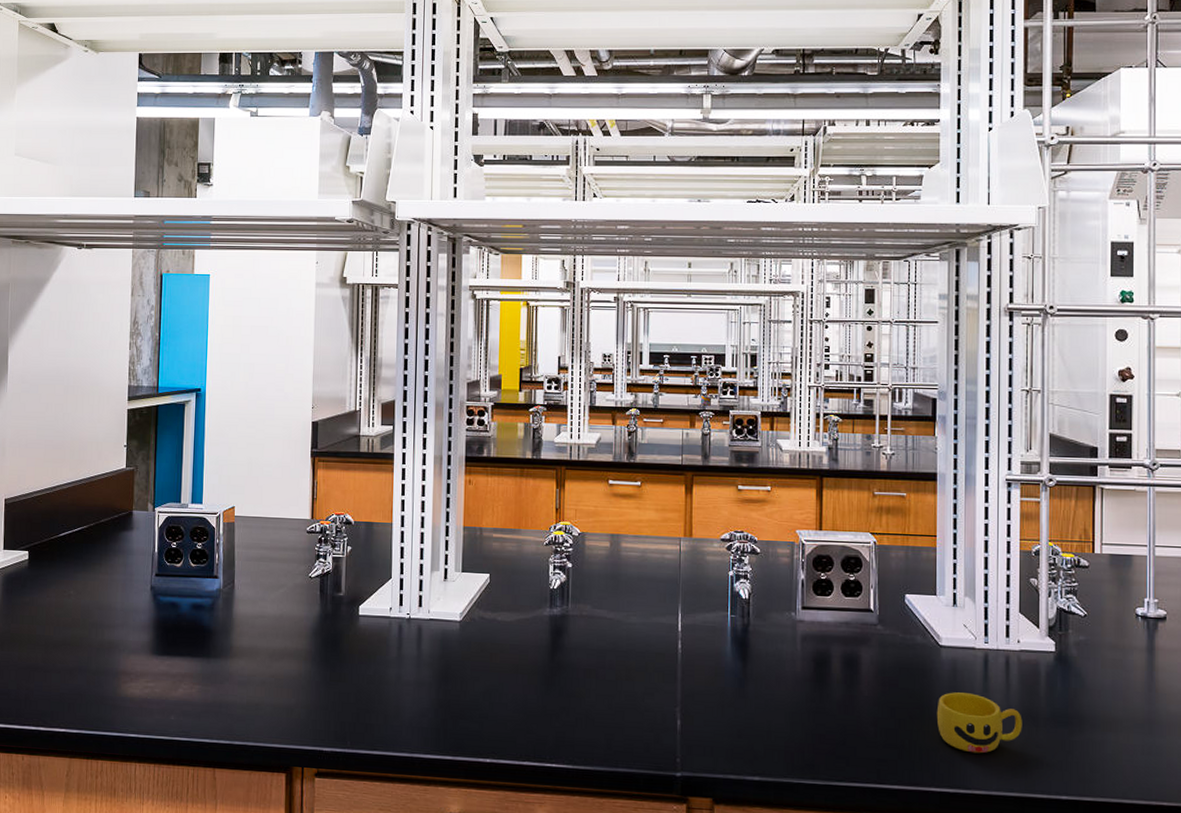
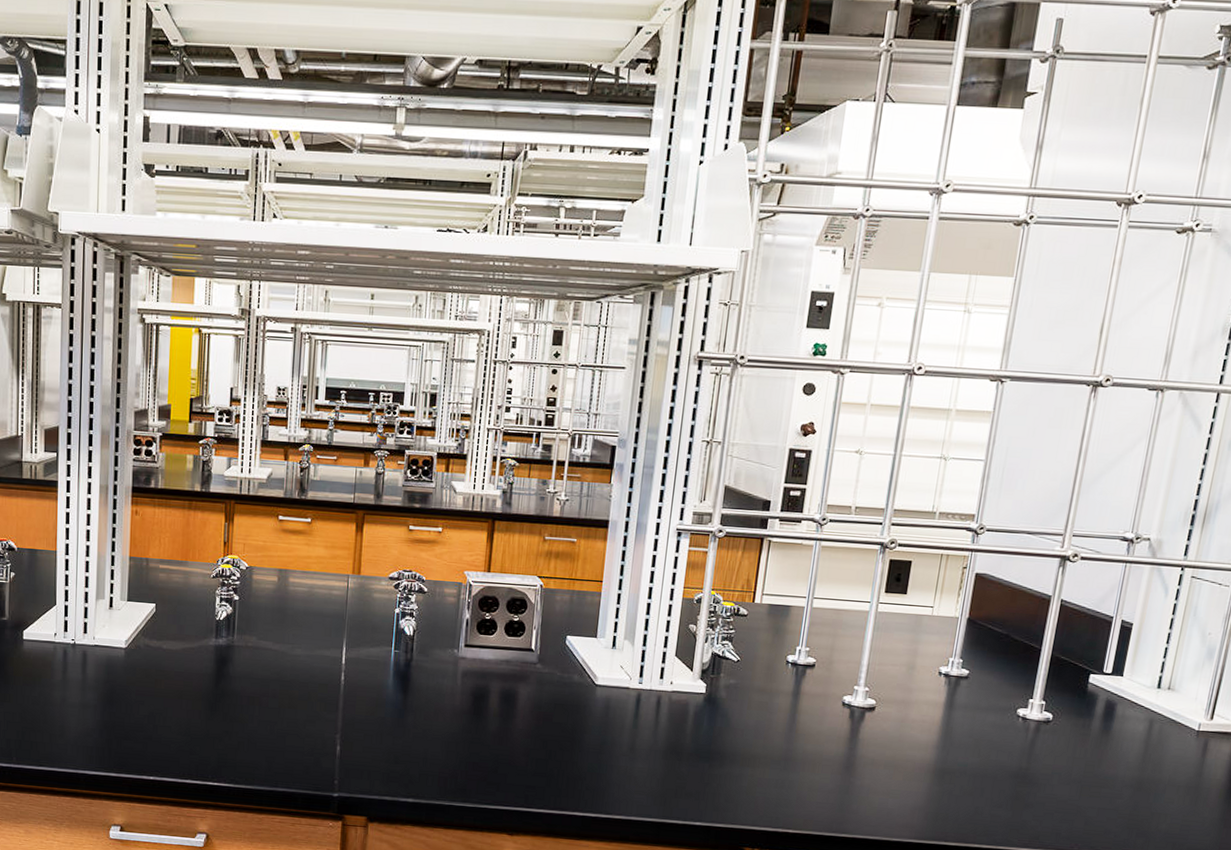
cup: present [936,692,1022,754] -> none [586,727,667,783]

